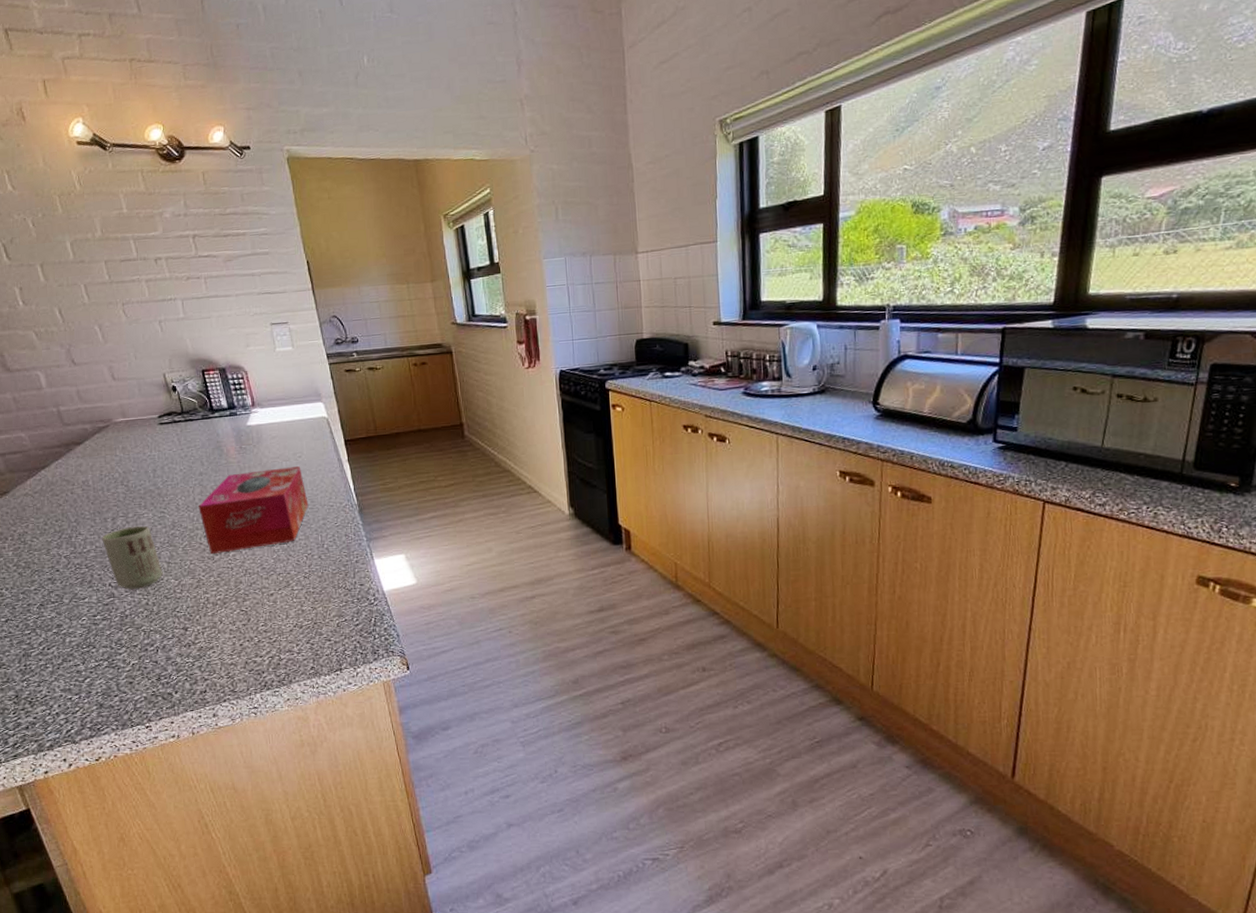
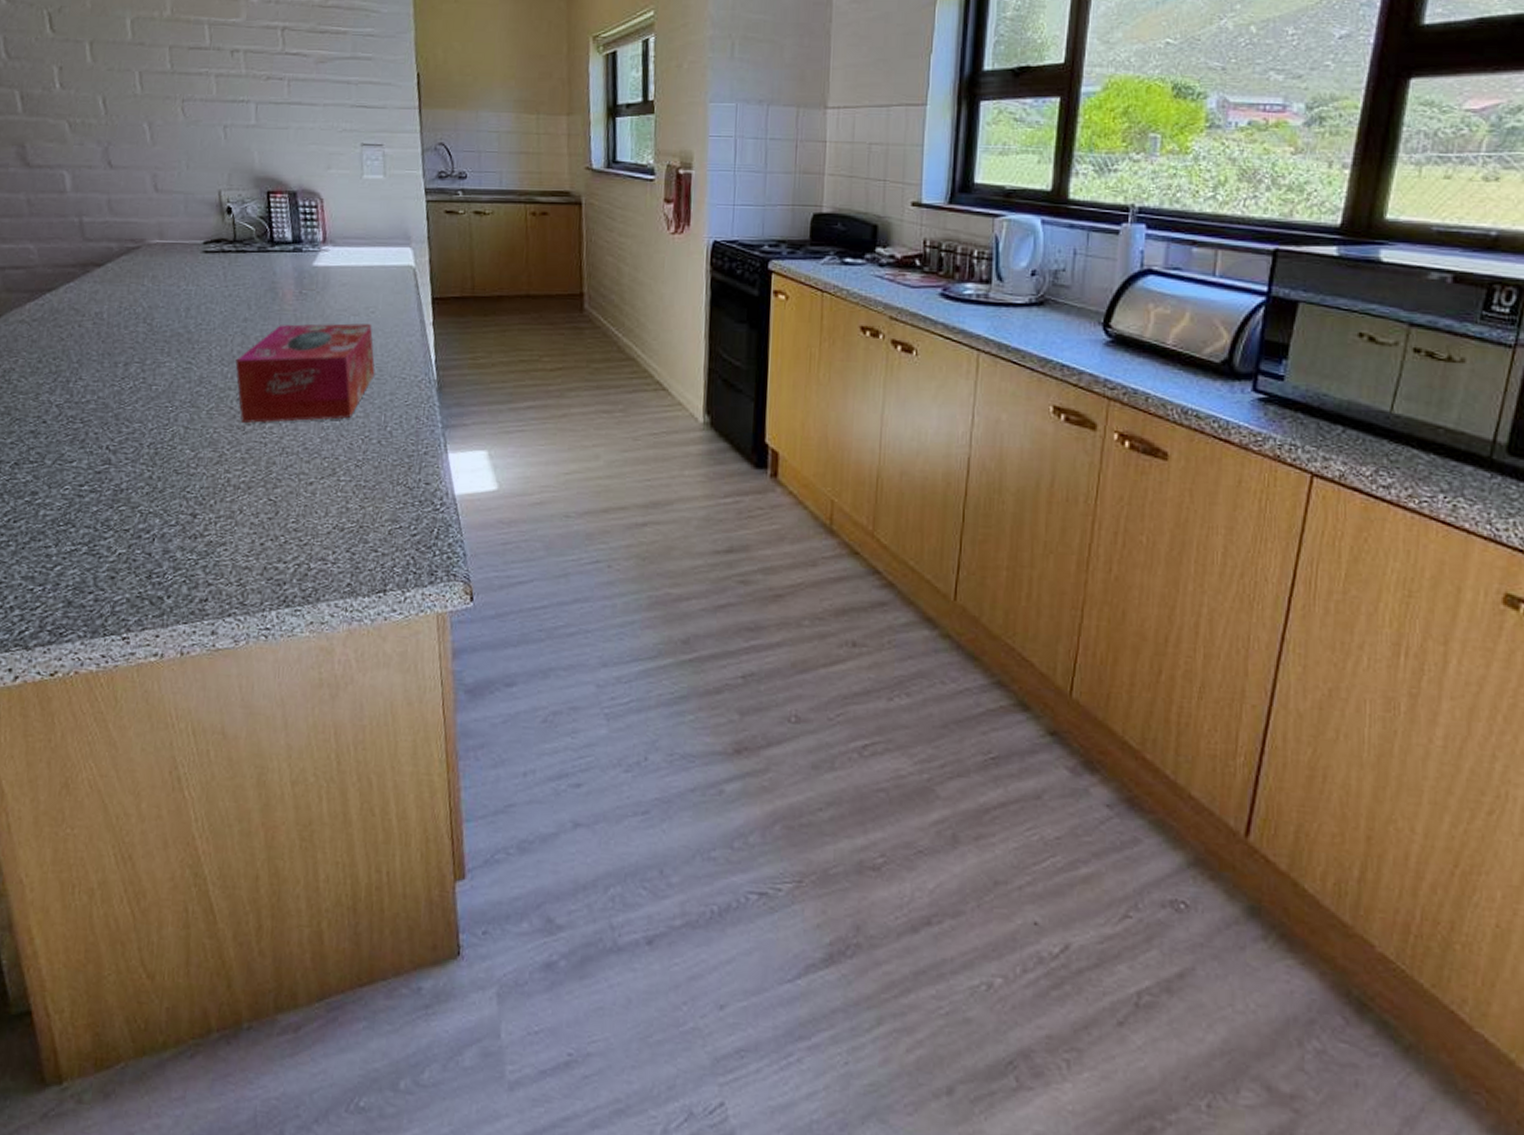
cup: present [102,525,163,589] -> none [107,376,177,457]

